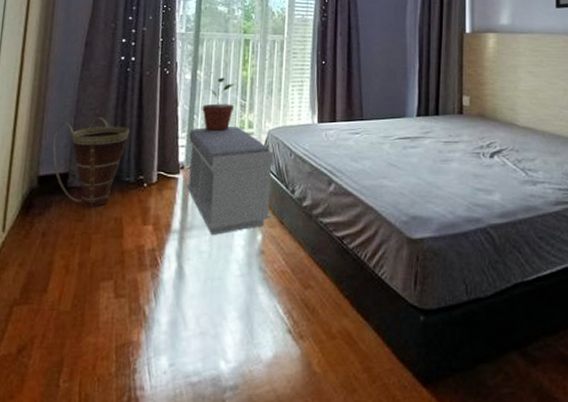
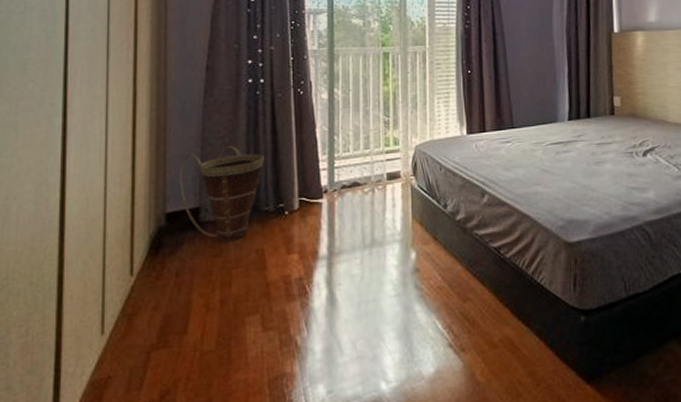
bench: present [186,127,274,236] -> none [330,145,424,259]
potted plant: present [202,77,234,130] -> none [342,94,376,151]

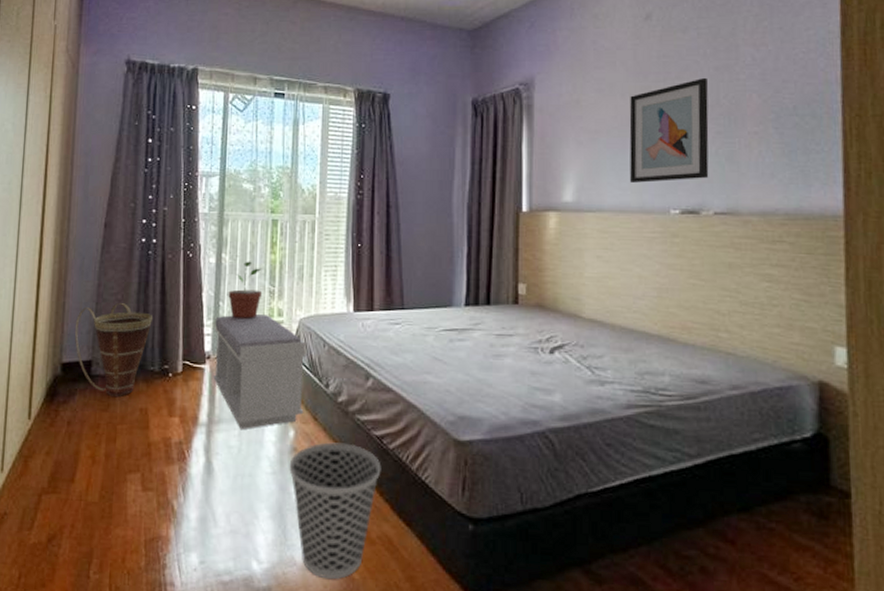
bench: none [330,145,424,259] -> present [213,314,306,430]
potted plant: none [342,94,376,151] -> present [228,261,262,319]
wastebasket: none [412,258,500,387] -> present [289,442,381,579]

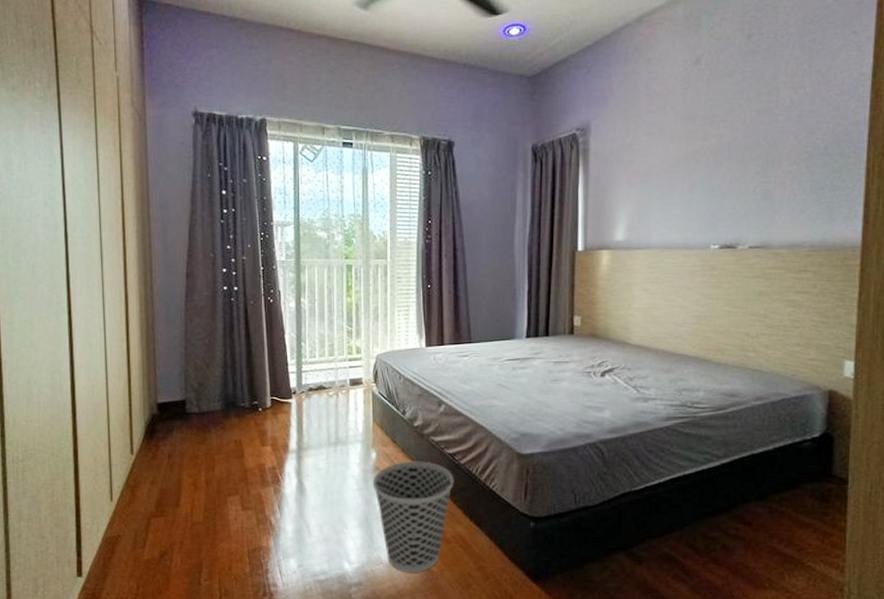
basket: present [74,303,152,396] -> none [166,347,239,430]
bench: present [213,314,306,430] -> none [298,353,384,455]
potted plant: present [228,261,262,319] -> none [309,304,340,357]
wall art: present [629,77,709,183] -> none [676,120,749,221]

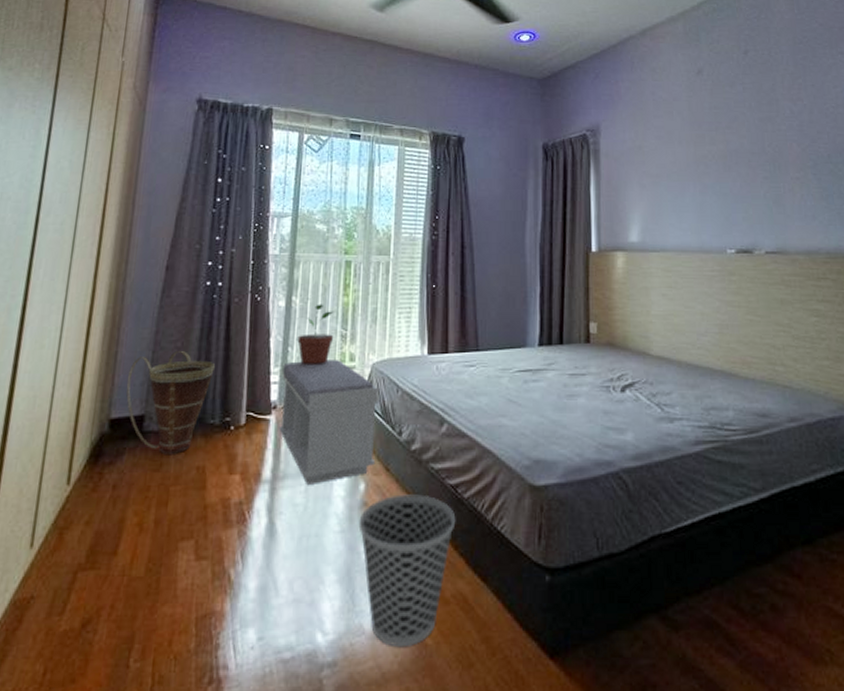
basket: none [166,347,239,430] -> present [126,351,215,454]
bench: none [298,353,384,455] -> present [279,360,379,486]
potted plant: none [309,304,340,357] -> present [297,304,334,364]

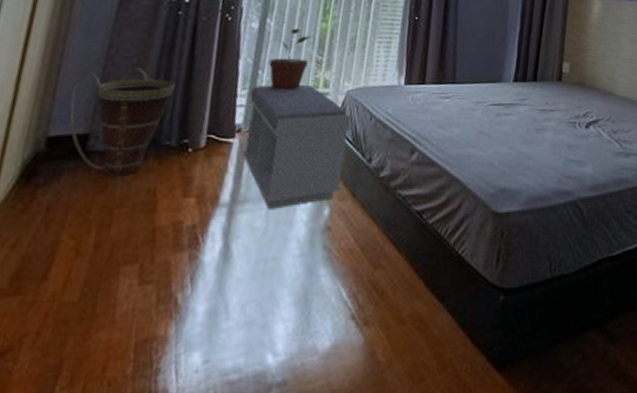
wastebasket: present [358,494,456,646] -> none [319,219,419,365]

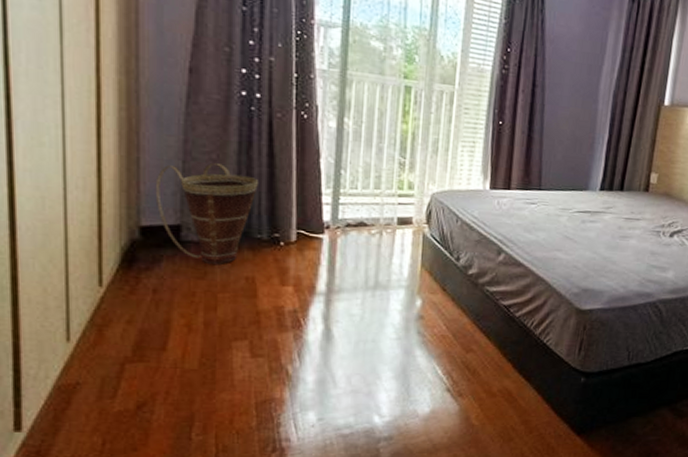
bench: present [241,85,352,210] -> none [333,184,438,300]
potted plant: present [269,28,311,89] -> none [351,128,392,190]

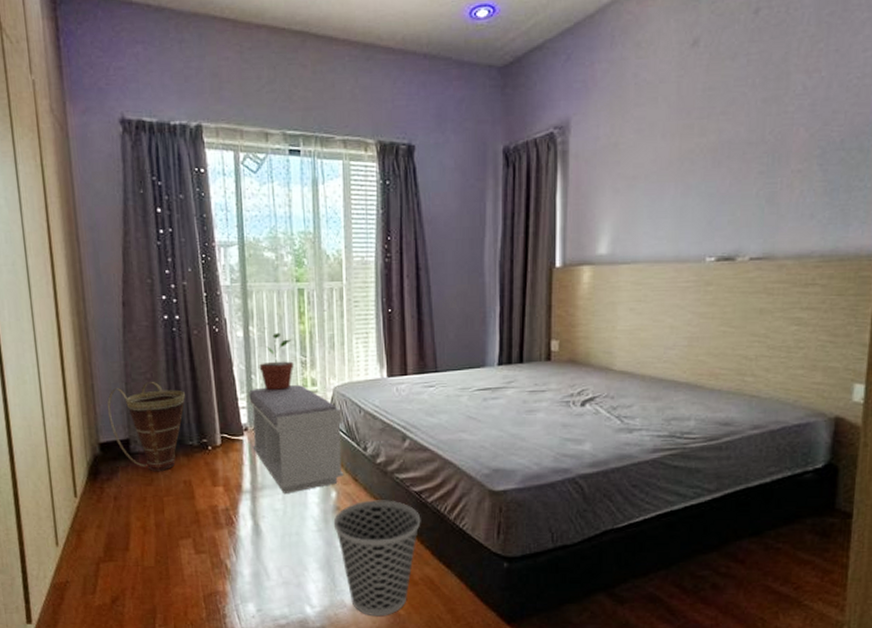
bench: none [333,184,438,300] -> present [249,385,344,495]
potted plant: none [351,128,392,190] -> present [259,332,293,390]
wastebasket: none [414,311,507,426] -> present [333,500,421,615]

